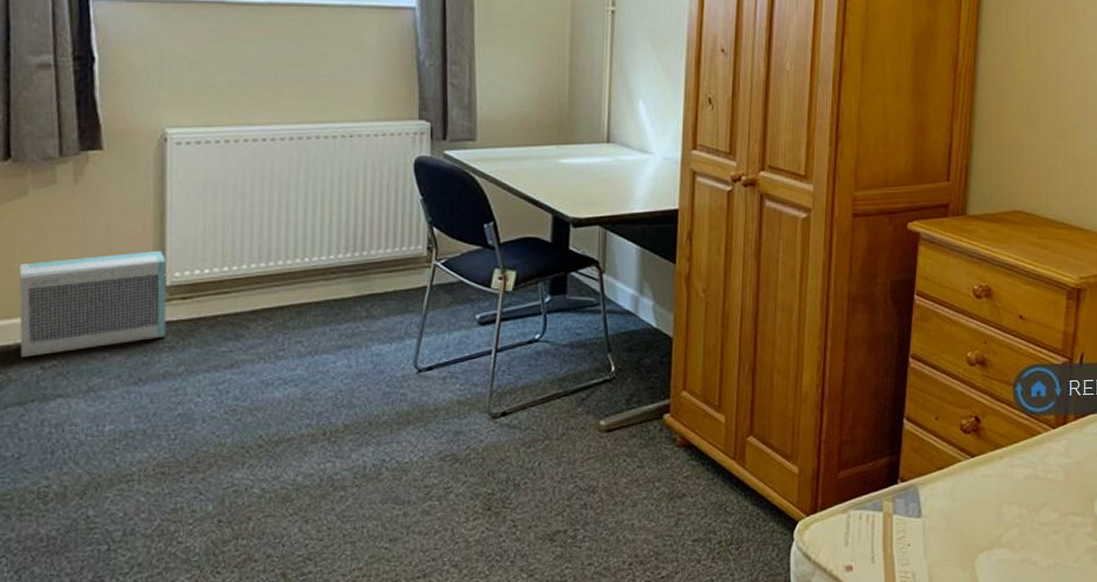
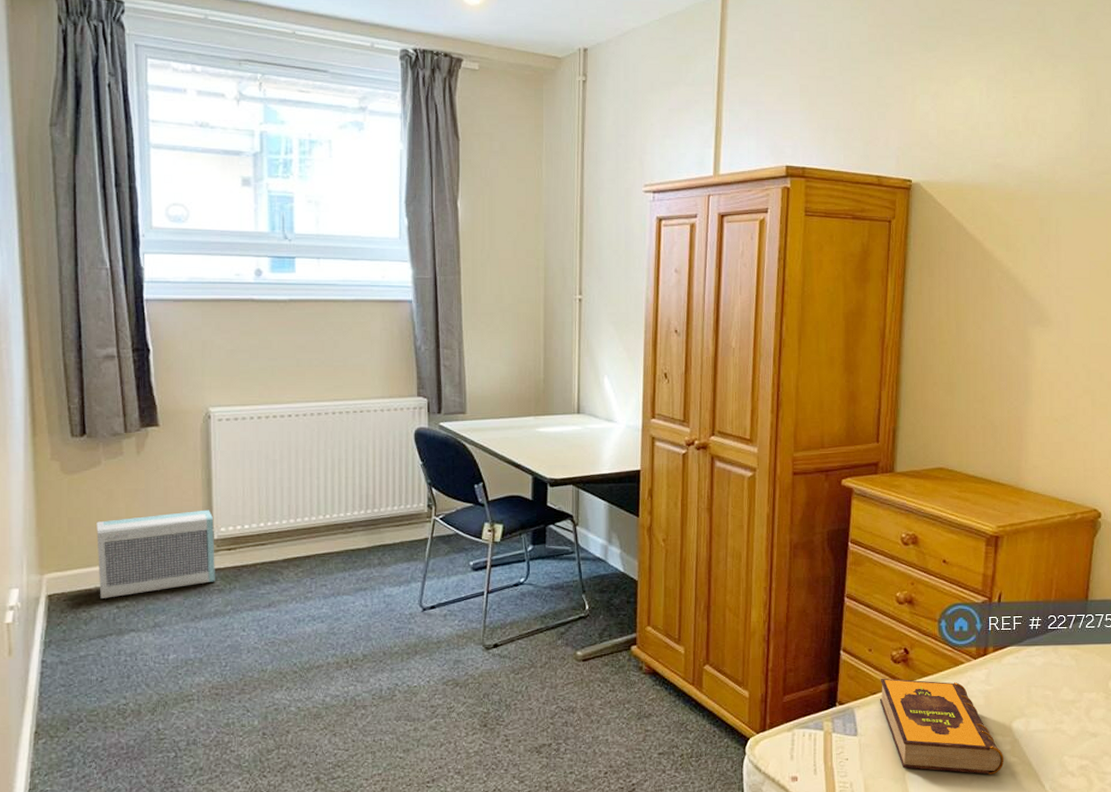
hardback book: none [946,450,1085,561] -> present [879,678,1005,774]

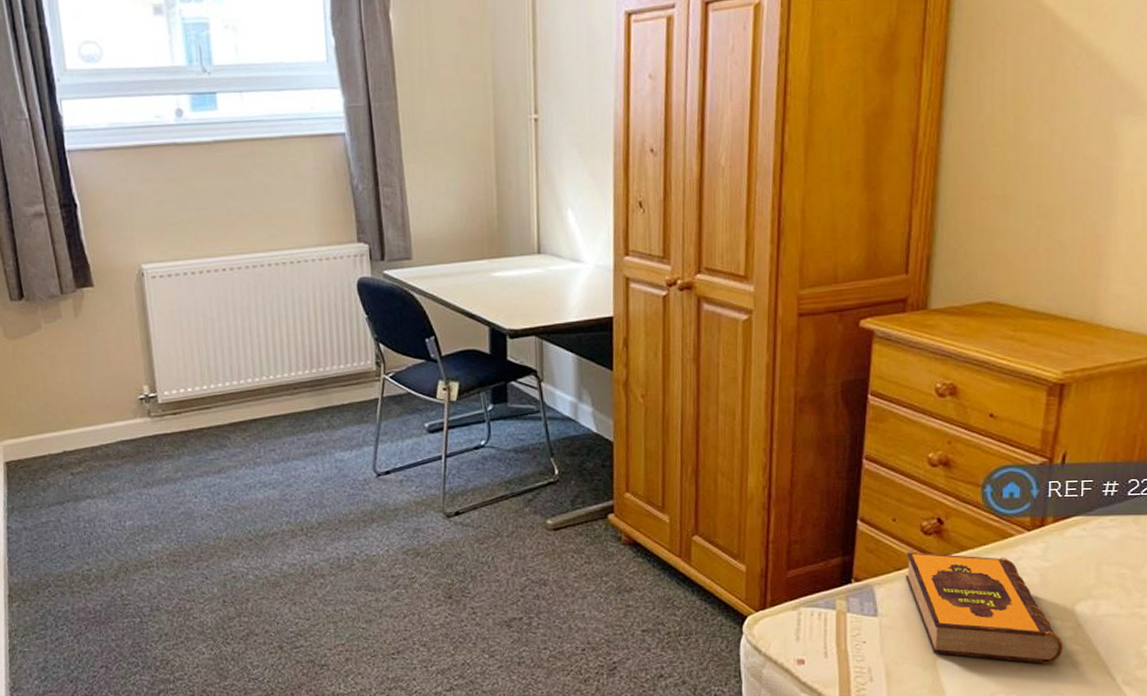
air purifier: present [96,509,215,598] -> none [43,373,164,465]

